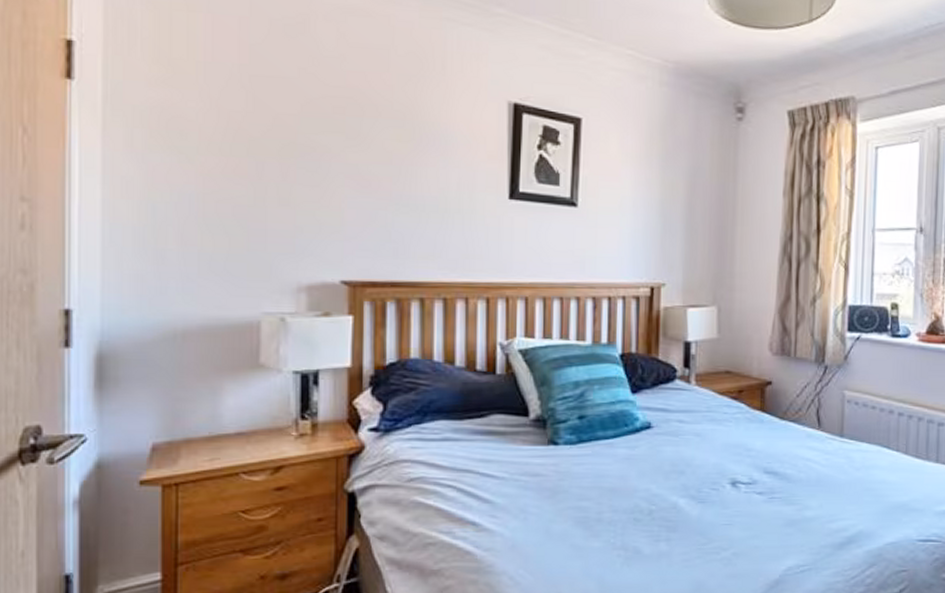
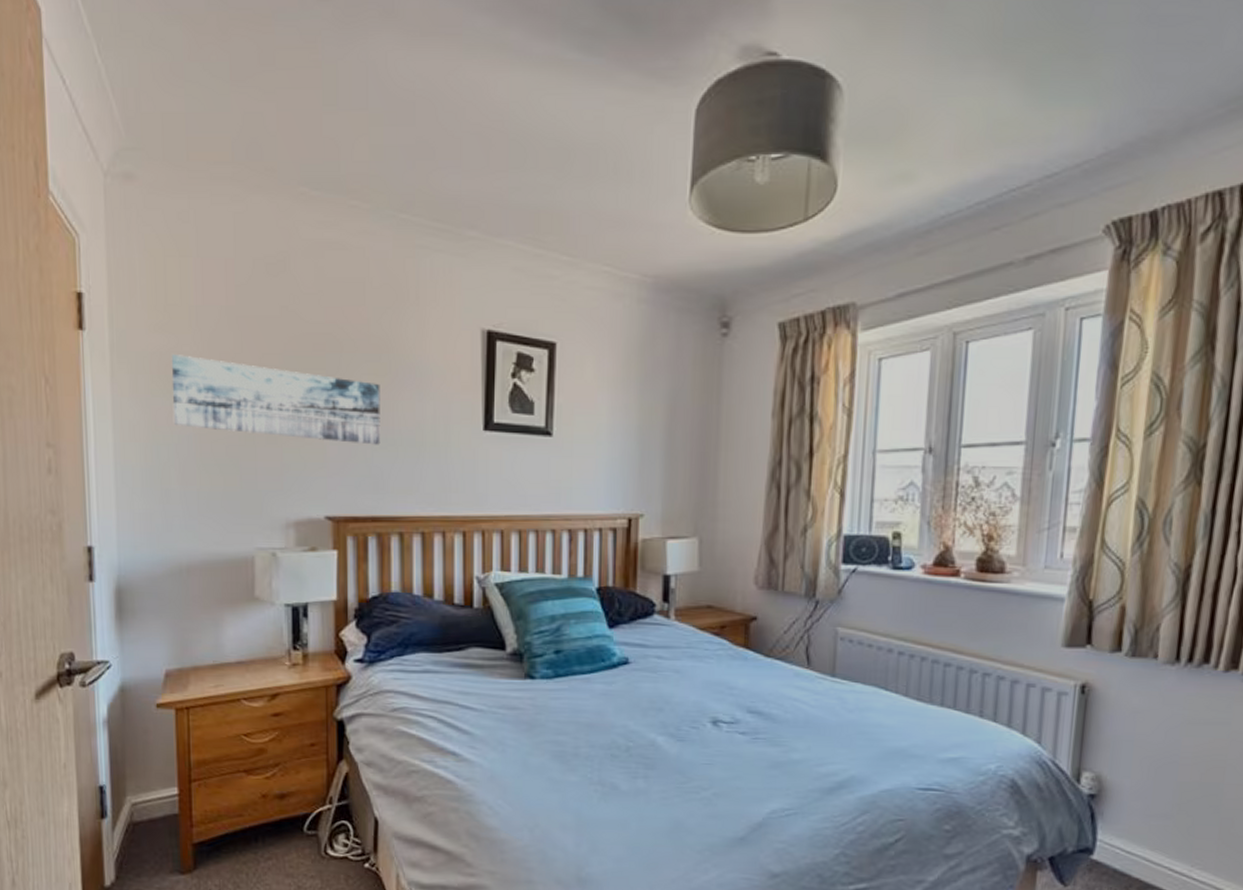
wall art: none [173,110,403,210] -> present [171,355,381,445]

